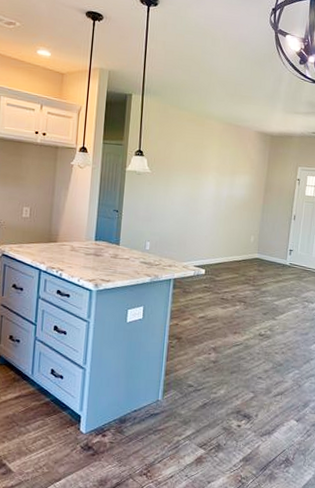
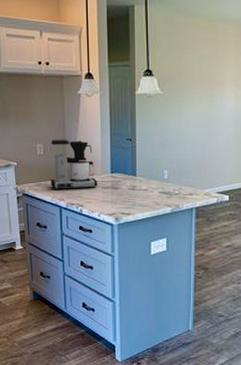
coffee maker: none [32,204,81,254] -> present [50,139,98,190]

